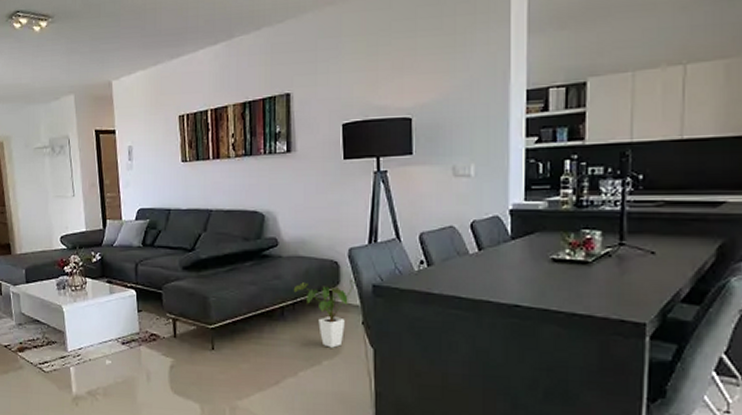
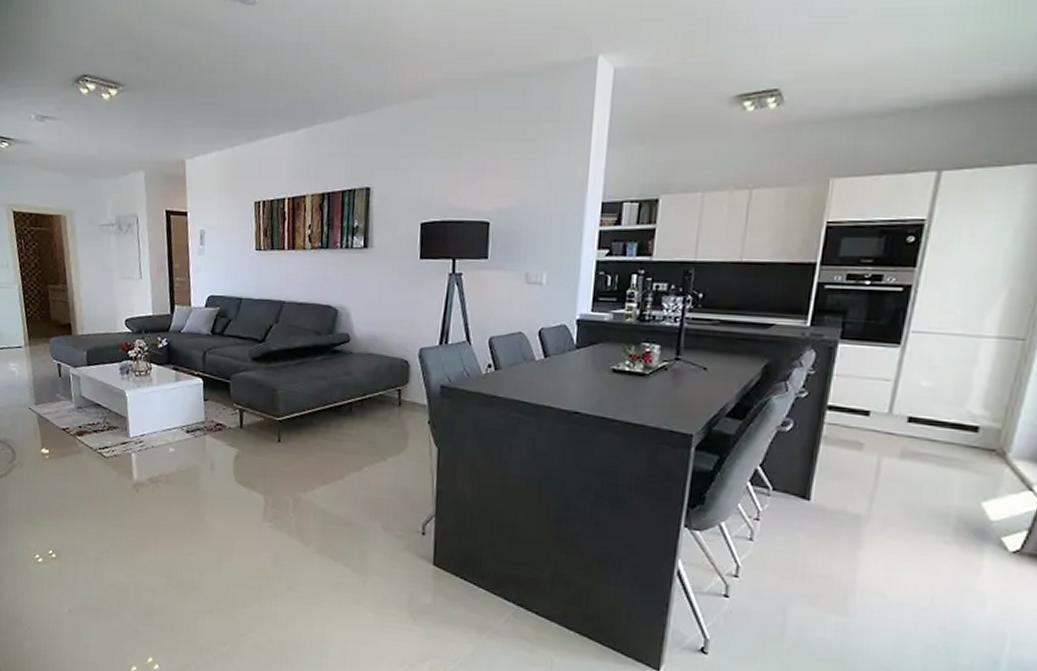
house plant: present [293,279,356,348] -> none [362,378,425,445]

